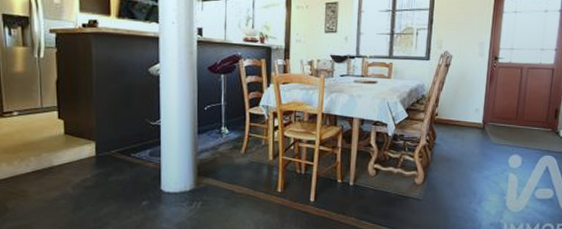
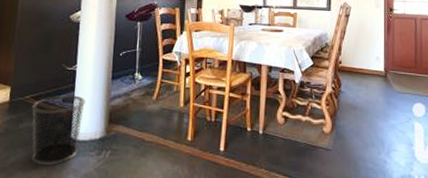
waste bin: none [119,149,172,215] -> present [31,95,85,165]

